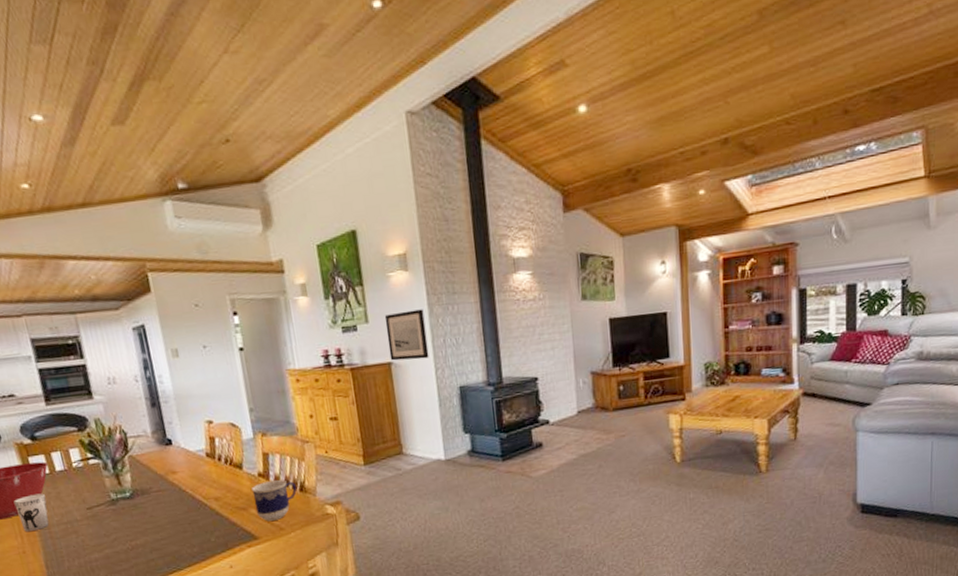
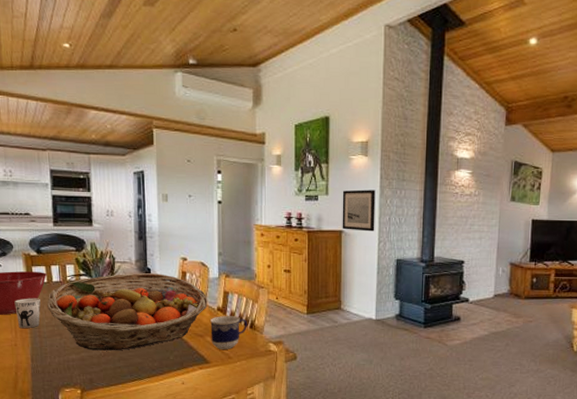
fruit basket: none [53,443,246,545] -> present [47,273,208,351]

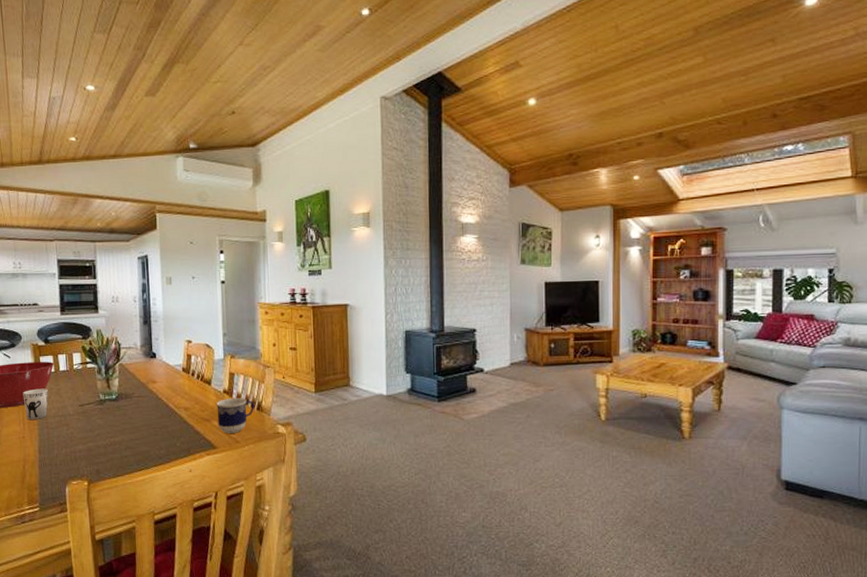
fruit basket: present [47,273,208,351] -> none [54,358,213,440]
wall art: present [342,189,376,232] -> none [346,261,381,304]

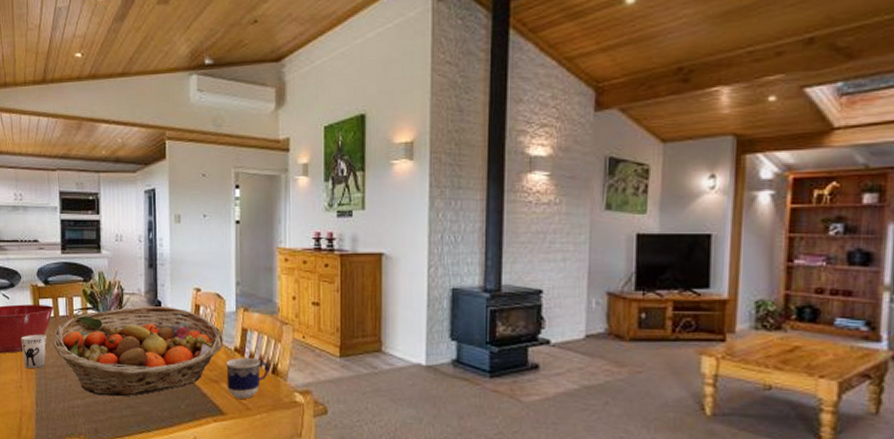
fruit basket: none [54,358,213,440] -> present [53,306,223,397]

